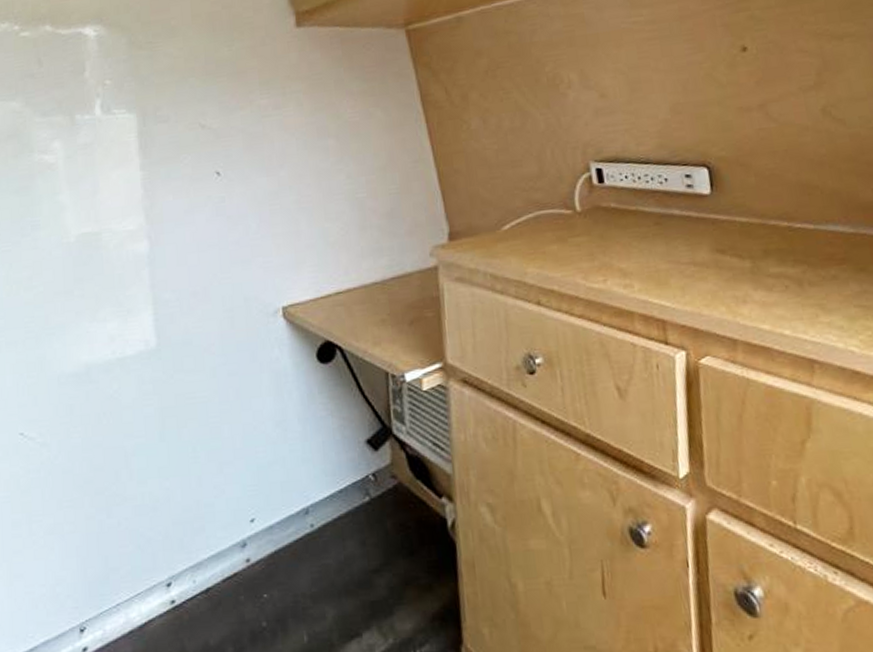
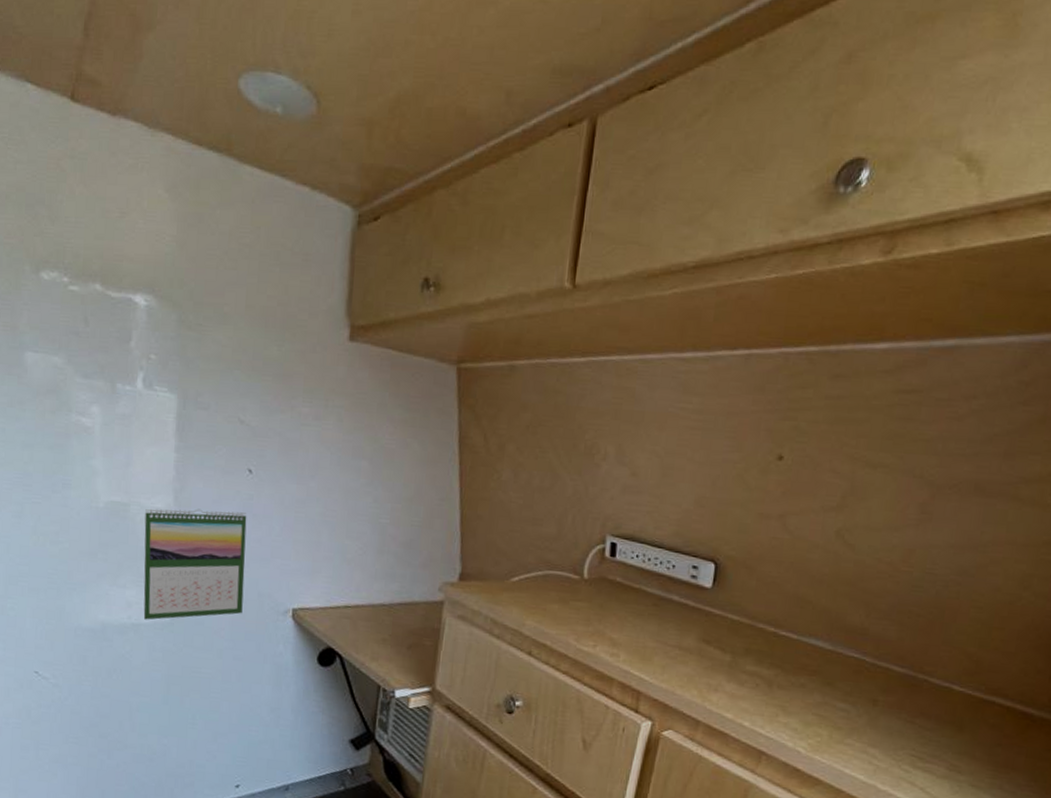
calendar: none [117,217,231,352] -> present [143,508,247,620]

